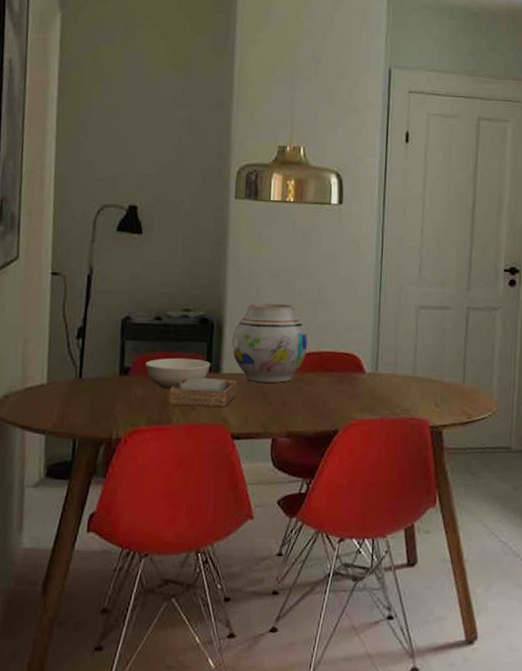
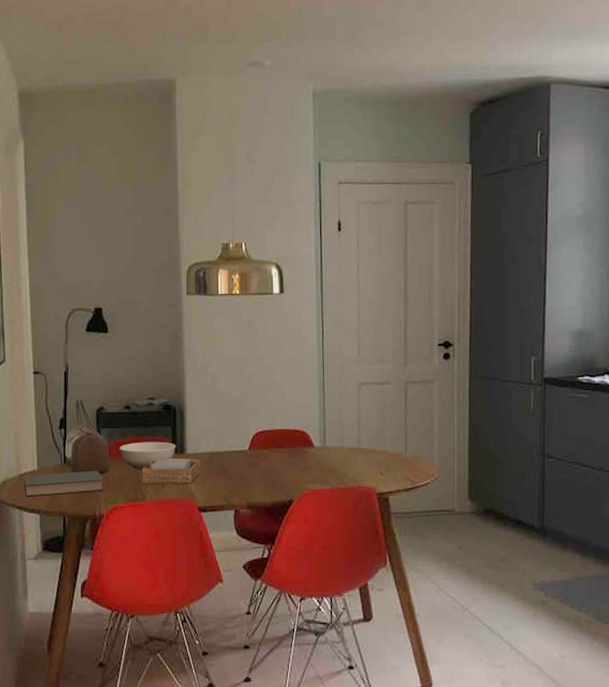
book: none [29,387,123,415] -> present [24,470,104,498]
handbag: none [81,306,133,393] -> present [65,399,110,475]
vase: present [232,303,308,384] -> none [193,388,261,461]

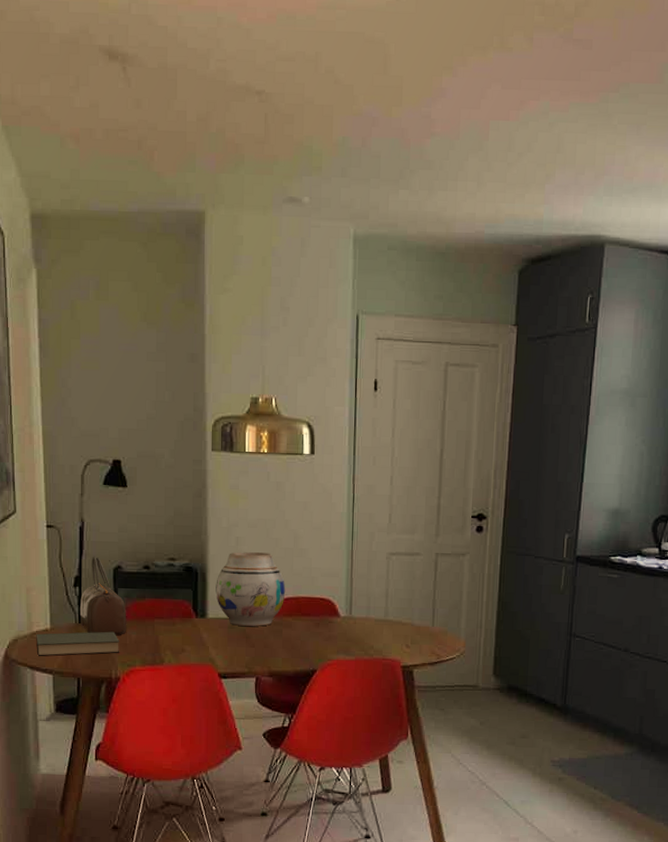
bowl: present [119,441,176,470] -> none [137,604,197,633]
napkin holder: present [141,458,201,484] -> none [160,622,222,650]
vase: none [193,388,261,461] -> present [216,552,286,627]

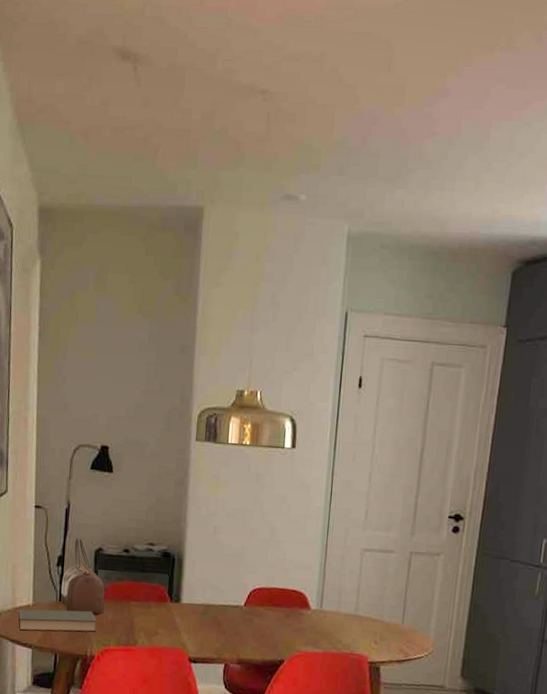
vase: present [216,552,286,627] -> none [191,540,260,615]

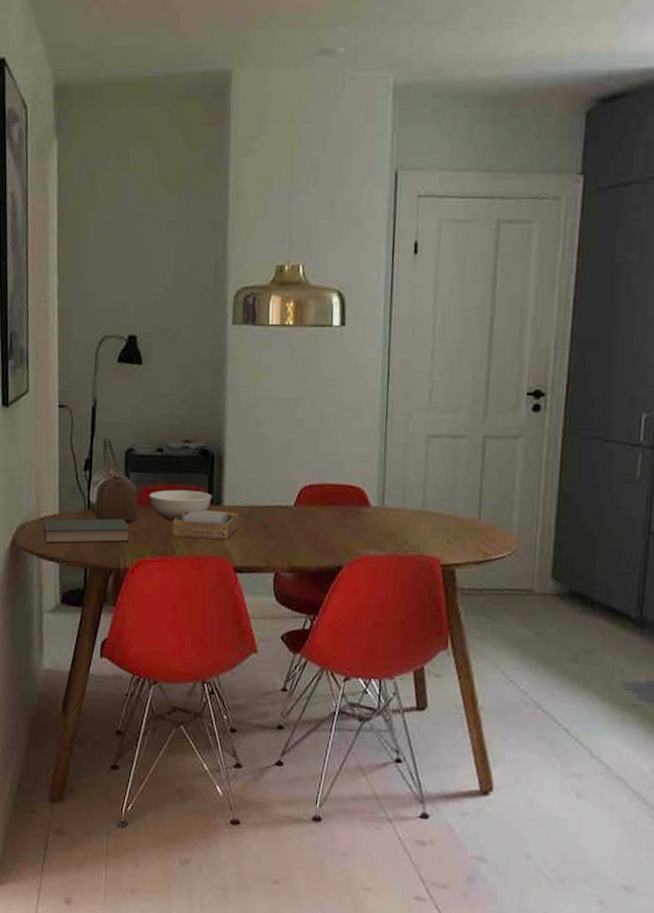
bowl: none [115,587,172,615] -> present [149,489,212,521]
napkin holder: none [135,605,195,634] -> present [172,509,239,541]

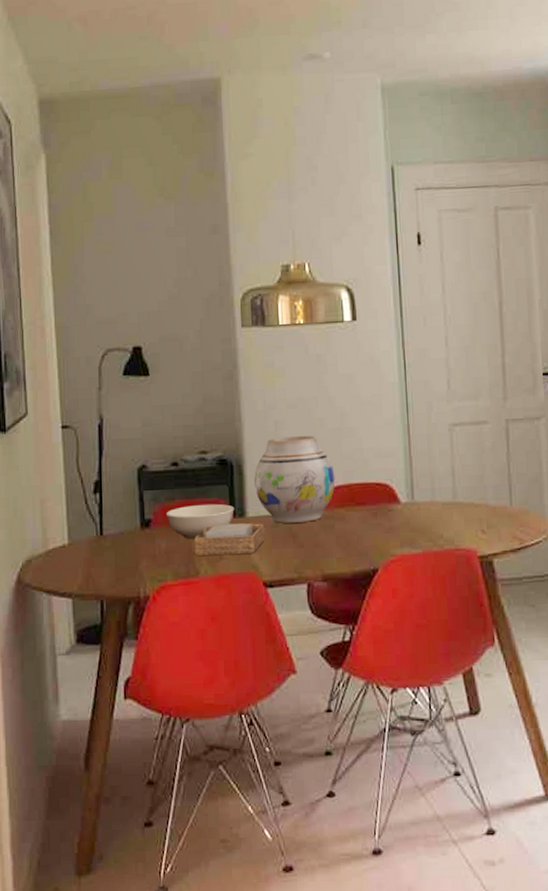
book: present [44,518,130,544] -> none [52,542,149,579]
handbag: present [90,438,138,524] -> none [101,456,156,547]
vase: none [233,433,310,517] -> present [254,436,336,524]

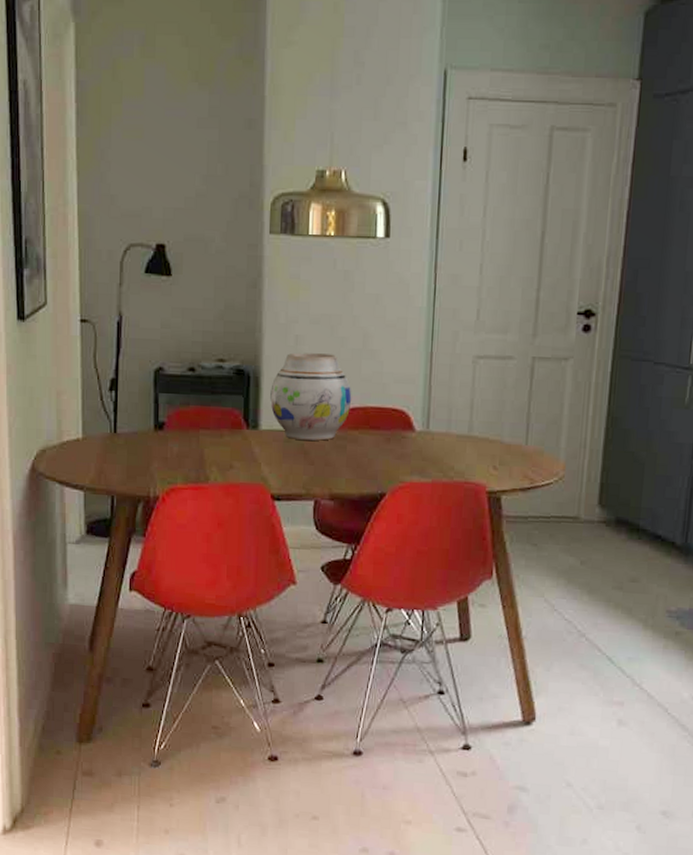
bowl: present [166,503,235,540] -> none [180,412,248,446]
napkin holder: present [194,523,265,557] -> none [205,434,277,467]

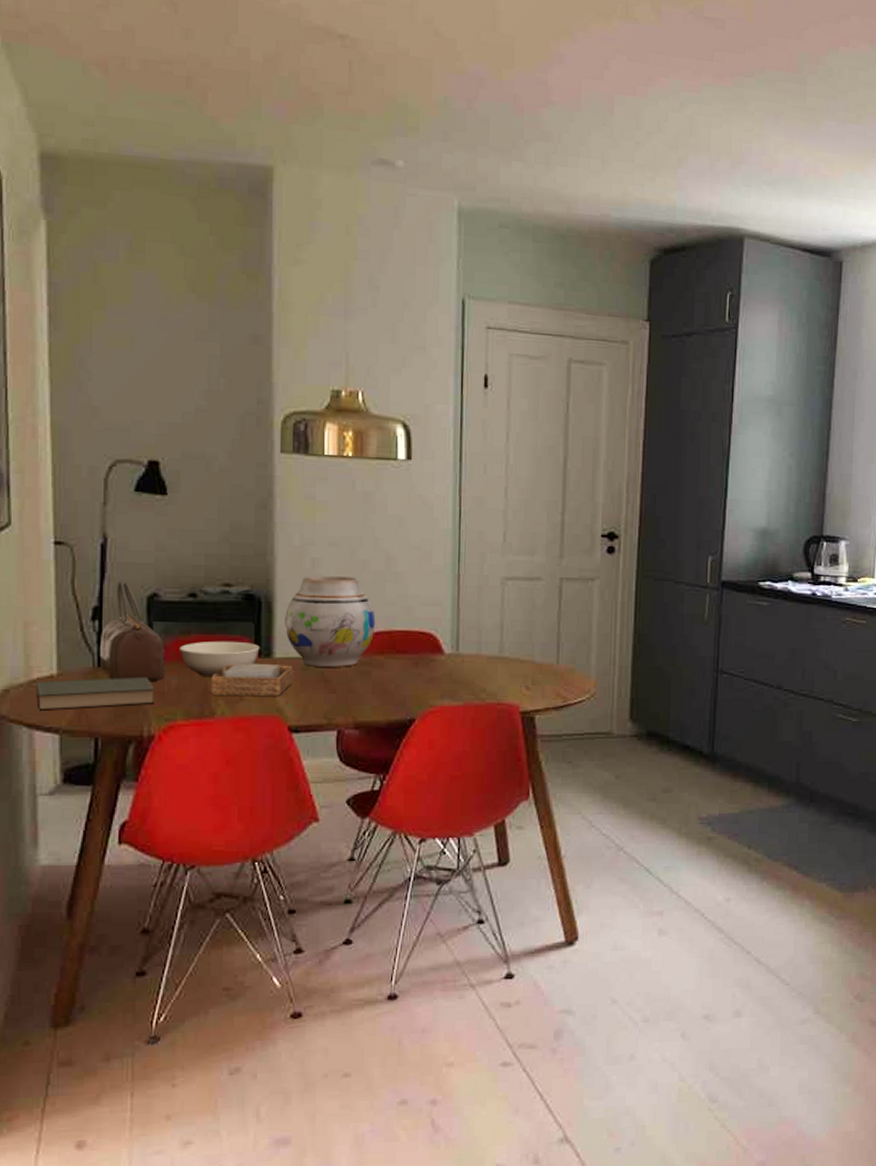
book: none [66,442,160,471] -> present [36,676,155,712]
handbag: none [116,355,168,449] -> present [100,581,165,683]
bowl: none [180,412,248,446] -> present [180,640,260,678]
napkin holder: none [205,434,277,467] -> present [210,663,293,697]

